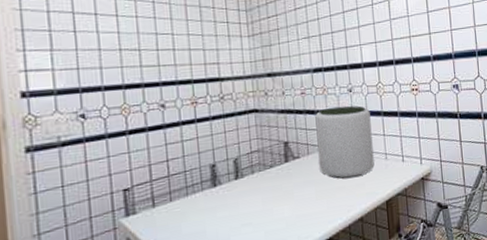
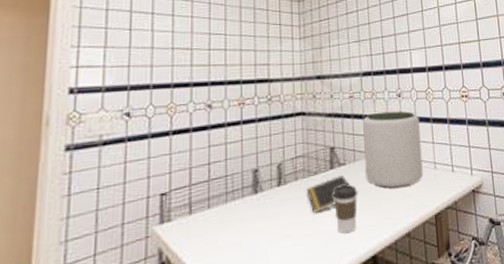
notepad: none [263,168,305,204] -> present [306,175,350,215]
coffee cup: none [289,176,312,221] -> present [333,185,358,234]

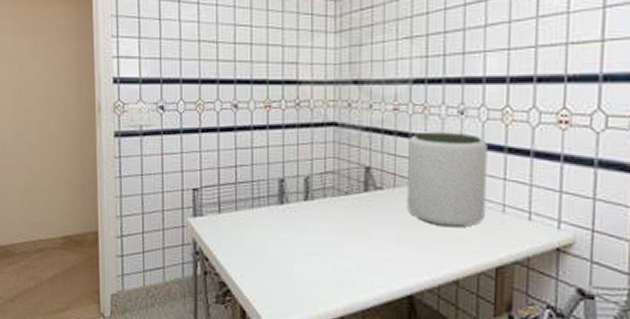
notepad: present [306,175,350,215] -> none [335,200,387,237]
coffee cup: present [333,185,358,234] -> none [366,212,395,265]

